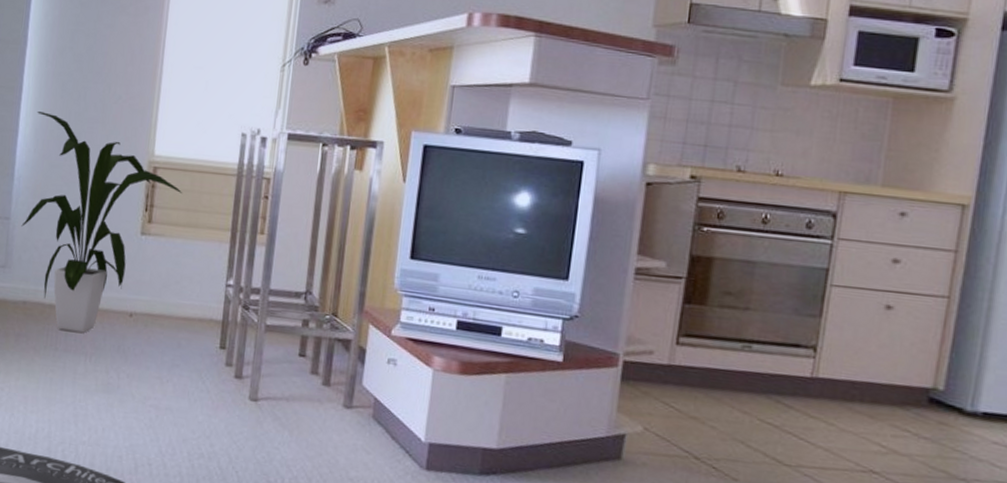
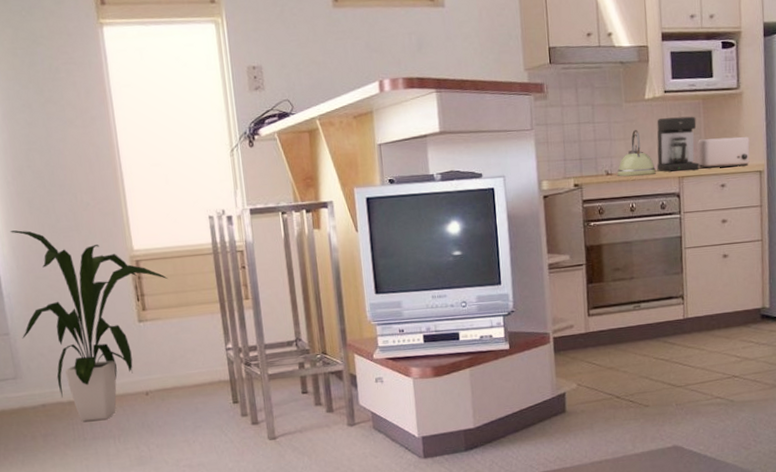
kettle: none [751,121,808,184] -> present [616,129,656,177]
coffee maker: none [810,113,880,189] -> present [656,116,700,173]
toaster: none [870,148,955,196] -> present [697,136,750,169]

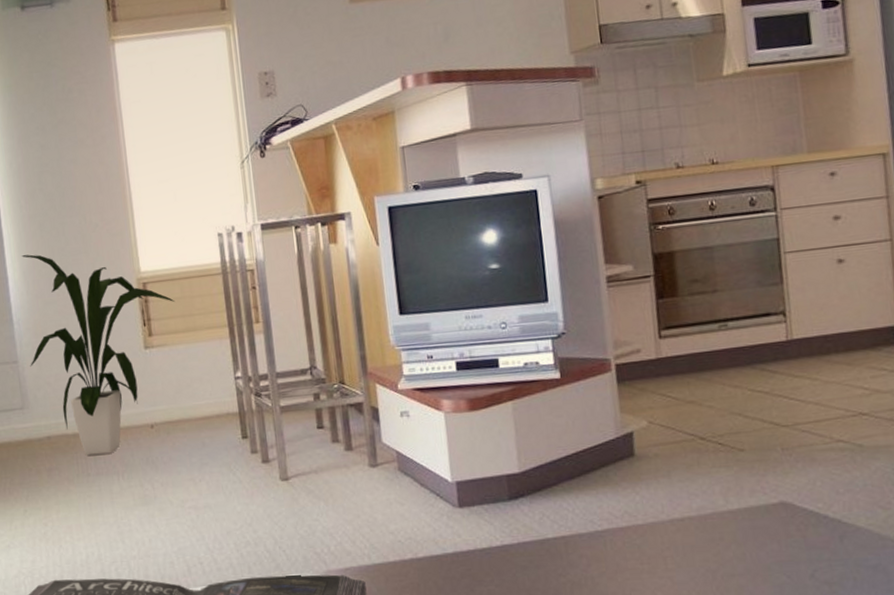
kettle: present [616,129,656,177] -> none [689,112,741,170]
coffee maker: present [656,116,700,173] -> none [739,92,800,162]
toaster: present [697,136,750,169] -> none [794,112,868,155]

